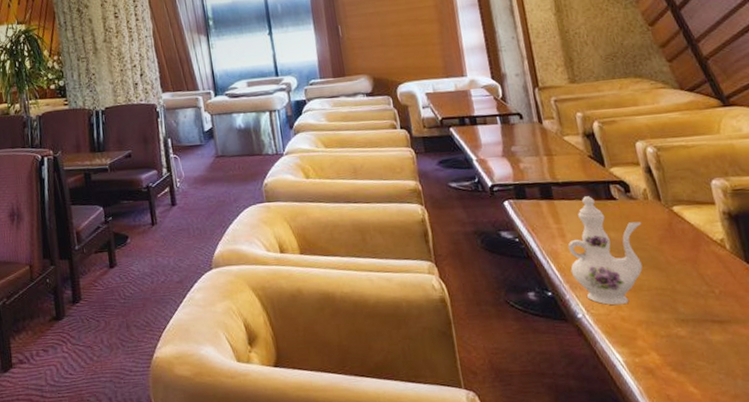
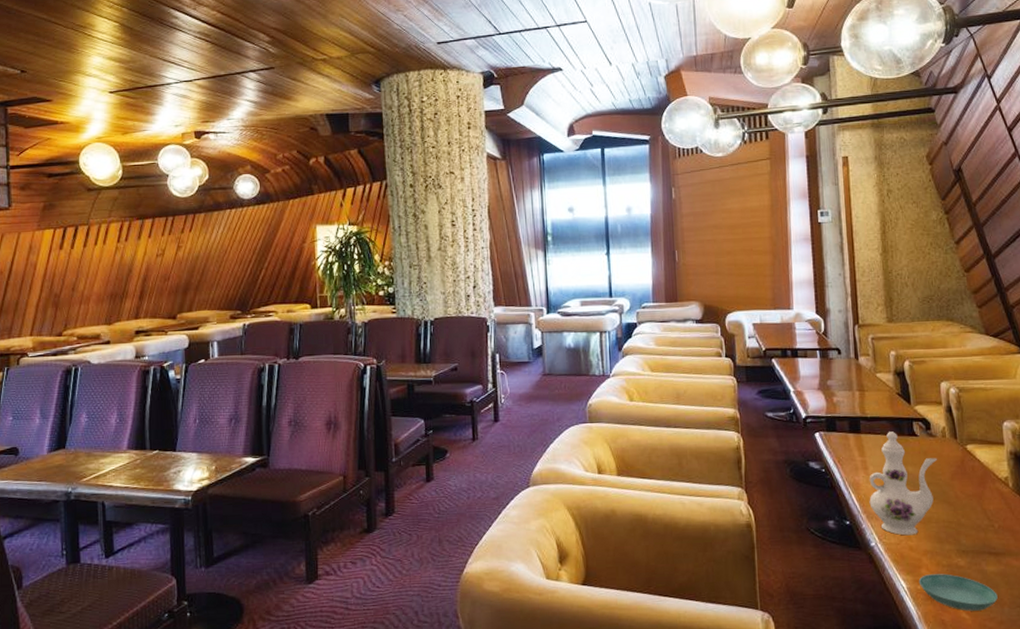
saucer: none [635,345,729,385] -> present [918,573,998,611]

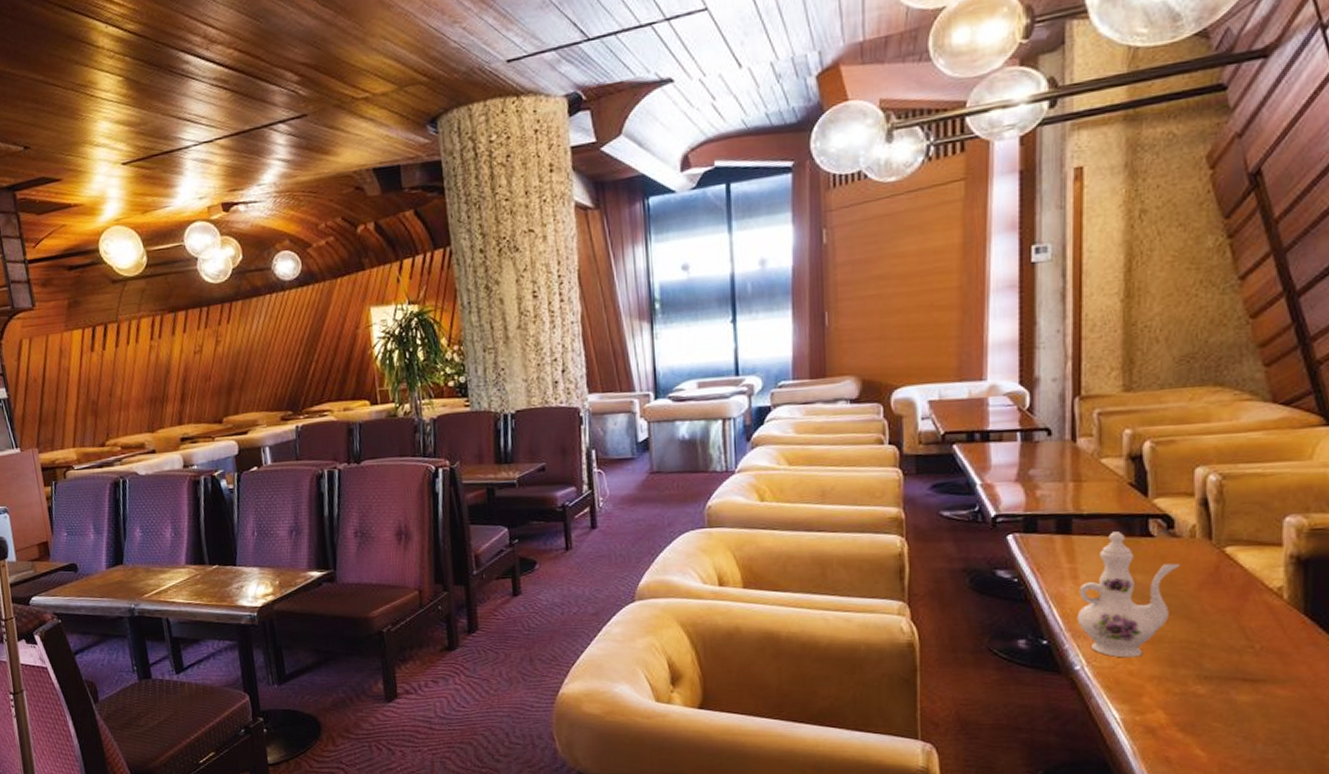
saucer: present [918,573,998,611] -> none [1137,703,1249,747]

